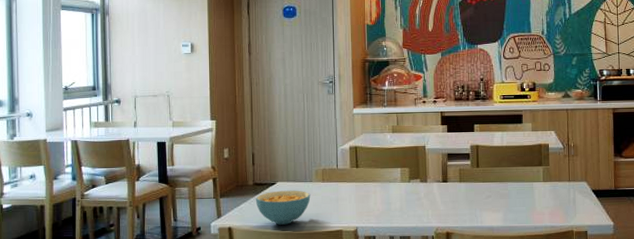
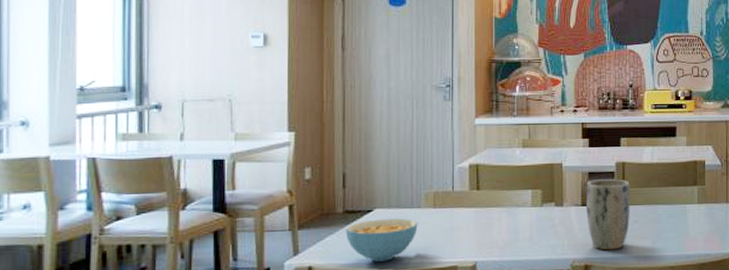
plant pot: none [446,160,484,221] -> present [586,179,630,251]

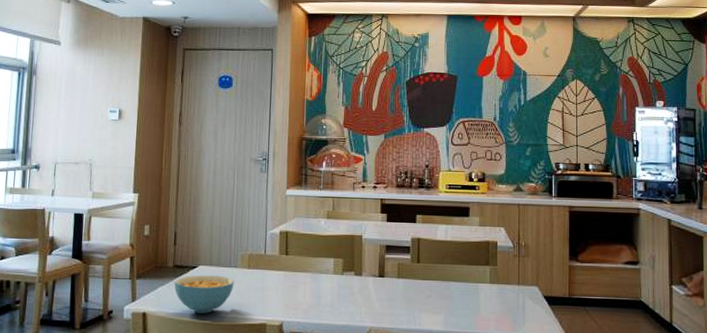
plant pot: present [586,179,630,251] -> none [383,253,424,322]

